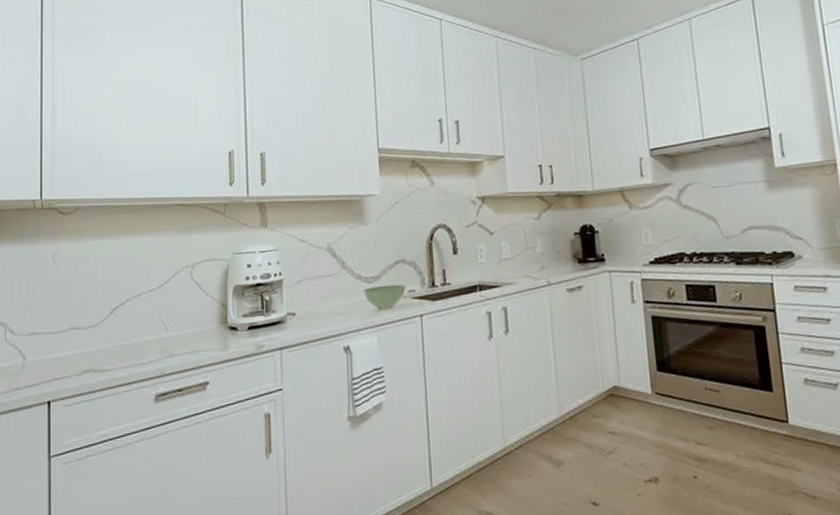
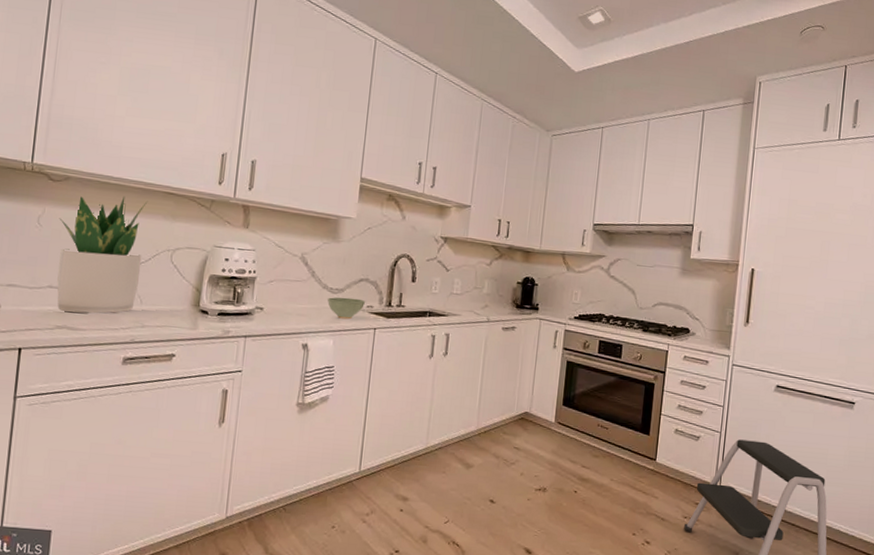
planter: none [73,216,162,354] -> present [57,196,148,314]

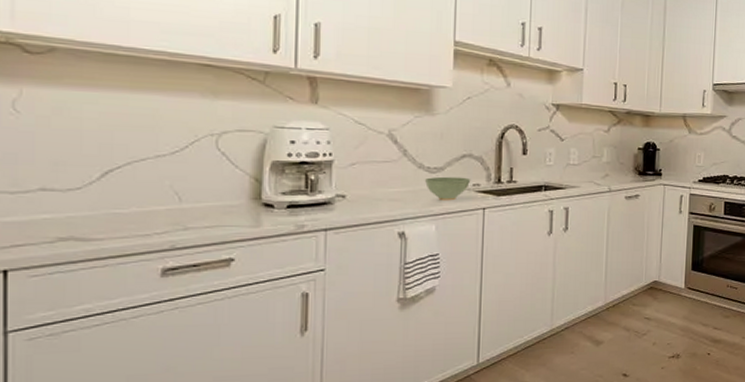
planter: present [57,196,148,314] -> none [45,70,176,220]

